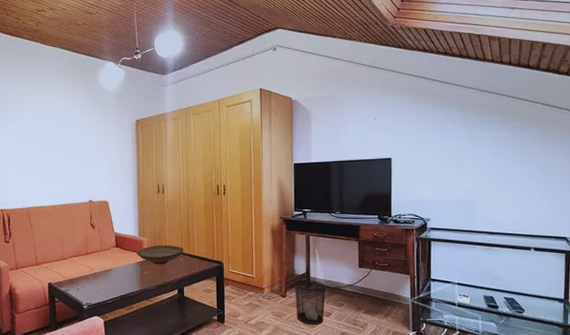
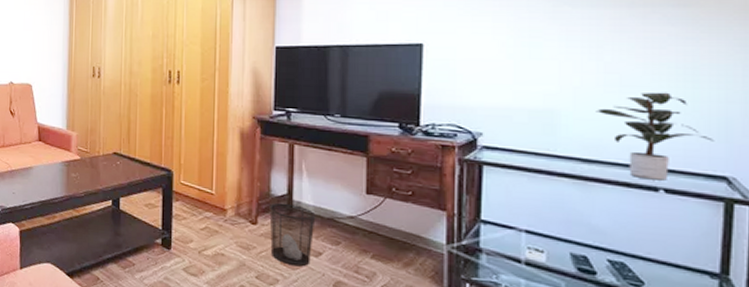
decorative bowl: present [137,245,184,265] -> none [63,142,123,167]
potted plant: none [495,185,559,243] -> present [596,92,715,181]

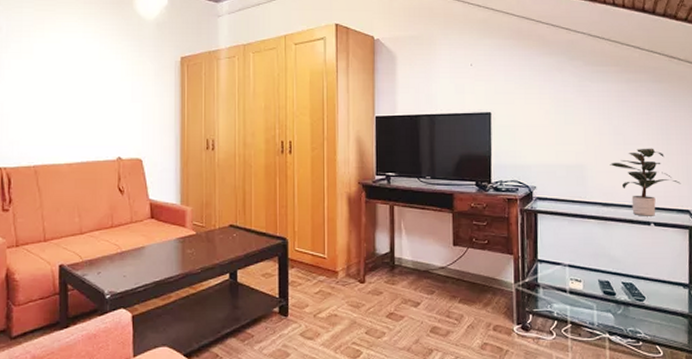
waste bin: present [269,203,316,267] -> none [375,260,414,318]

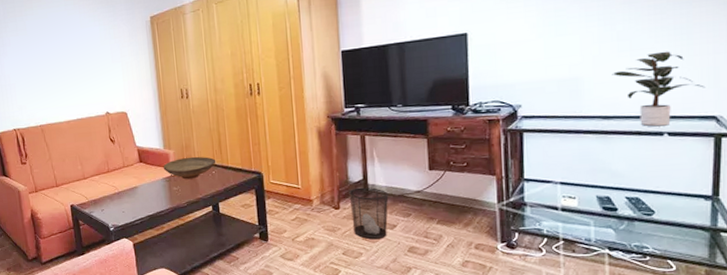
decorative bowl: none [178,216,239,241] -> present [163,156,216,180]
waste bin: none [375,260,414,318] -> present [349,187,389,240]

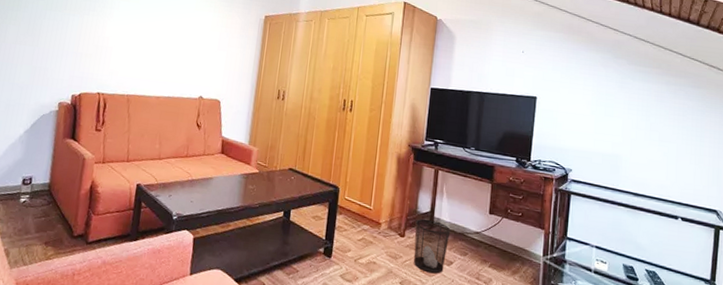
decorative bowl: present [163,156,216,180] -> none [243,157,298,181]
potted plant: present [612,51,706,127] -> none [644,147,711,212]

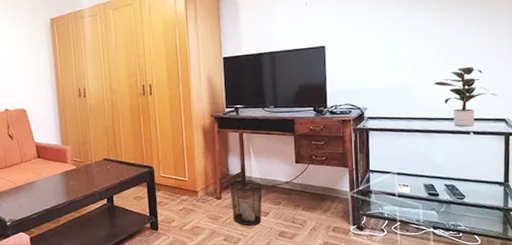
potted plant: none [644,147,711,212] -> present [433,66,498,127]

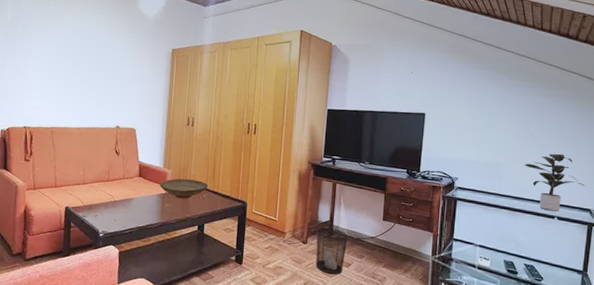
decorative bowl: none [60,152,111,174] -> present [160,178,209,199]

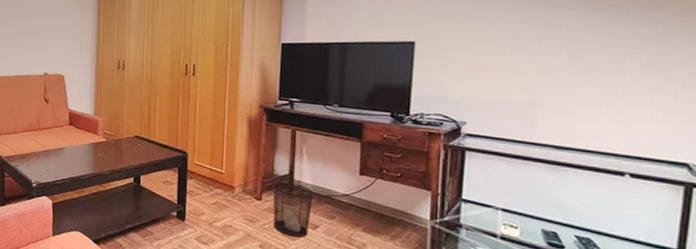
decorative bowl: present [160,178,209,199] -> none [91,126,144,149]
potted plant: present [524,153,585,212] -> none [570,87,678,166]

